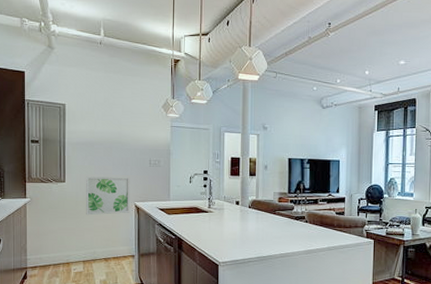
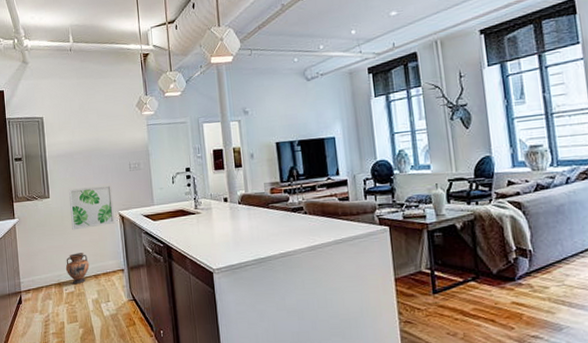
vase: none [75,237,100,265] -> present [65,253,90,285]

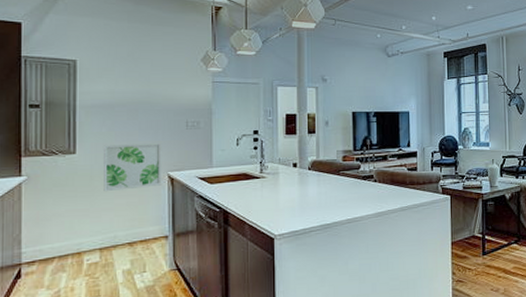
vase: present [65,253,90,285] -> none [89,217,123,254]

